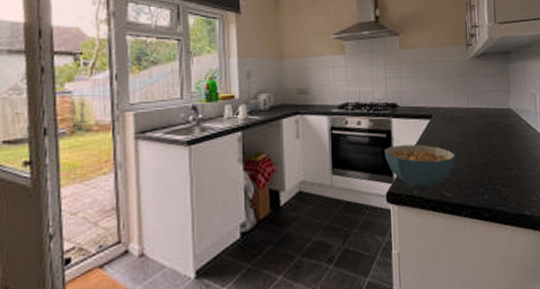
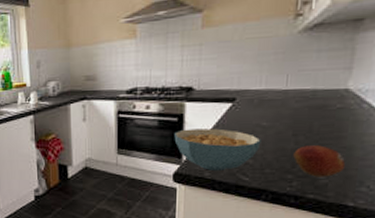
fruit: none [481,159,519,189] -> present [293,145,346,177]

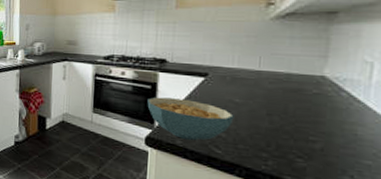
fruit: present [293,145,346,177] -> none [268,126,326,161]

